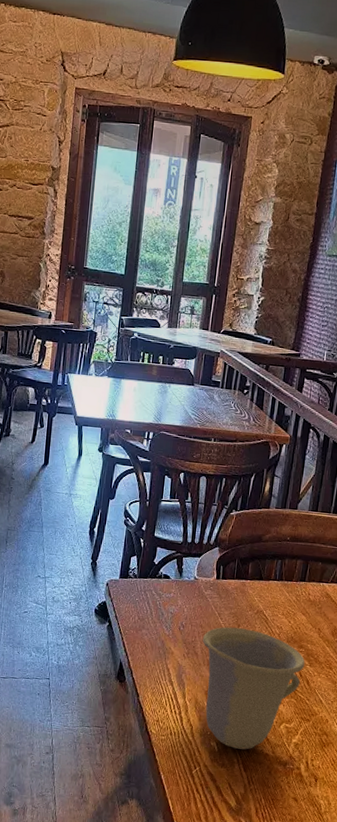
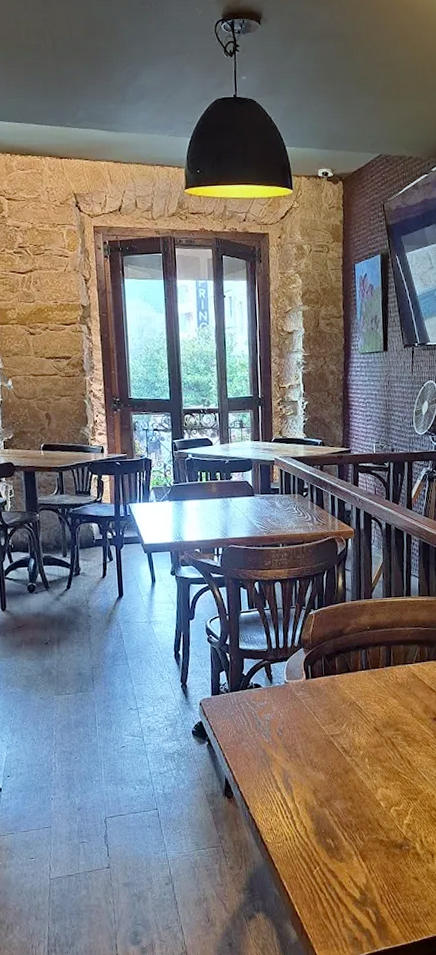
cup: present [203,626,305,750] -> none [302,722,404,841]

